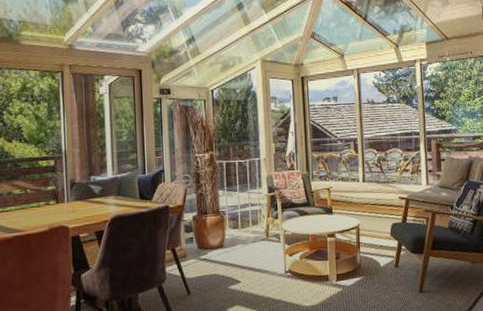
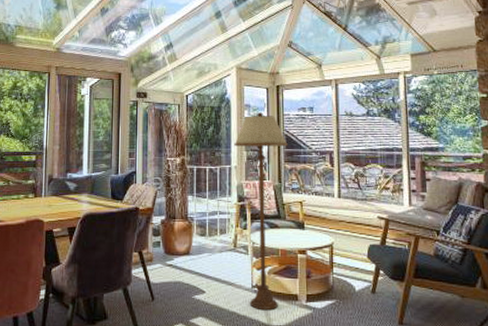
floor lamp: none [262,104,314,293] -> present [234,112,288,309]

